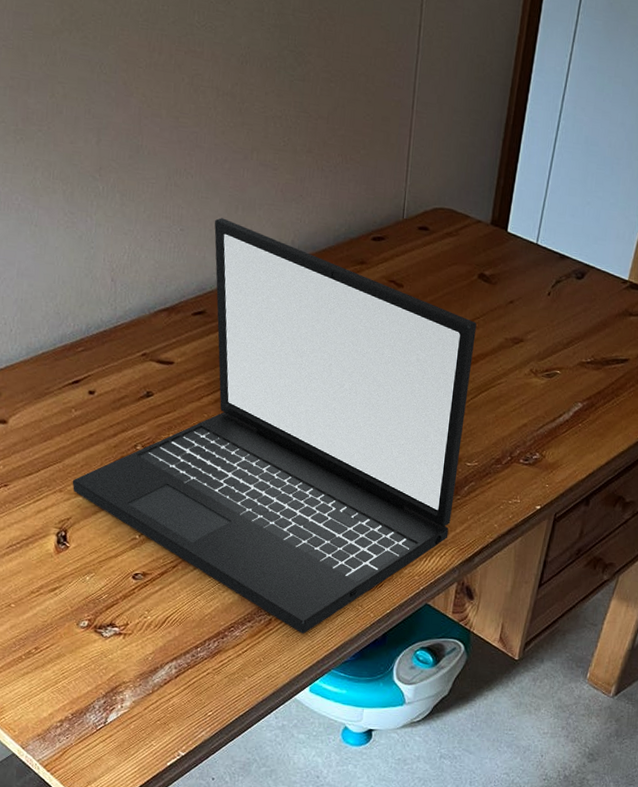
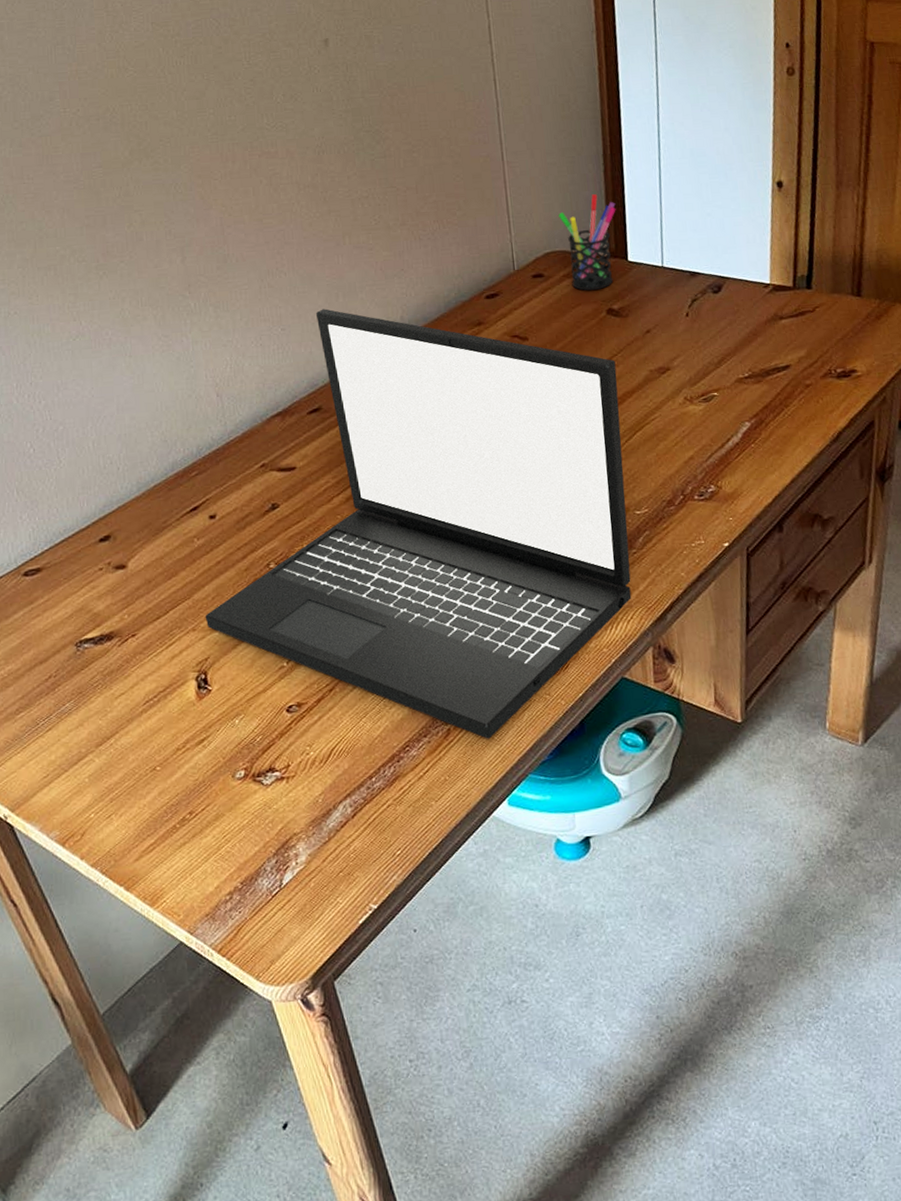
pen holder: none [452,161,507,254] -> present [557,194,616,291]

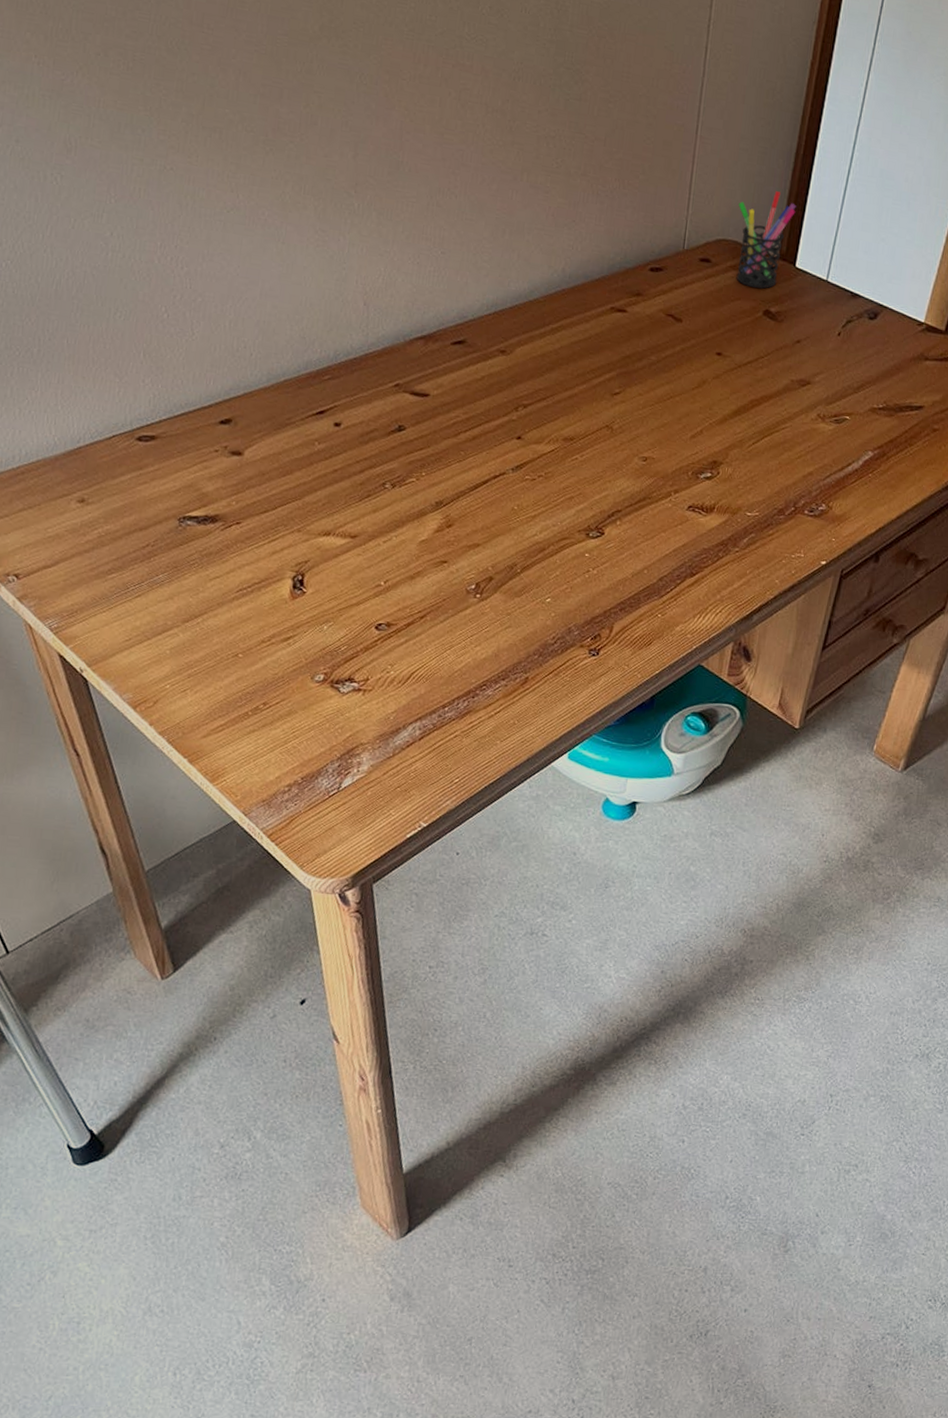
laptop: present [205,308,632,739] -> none [312,241,761,695]

